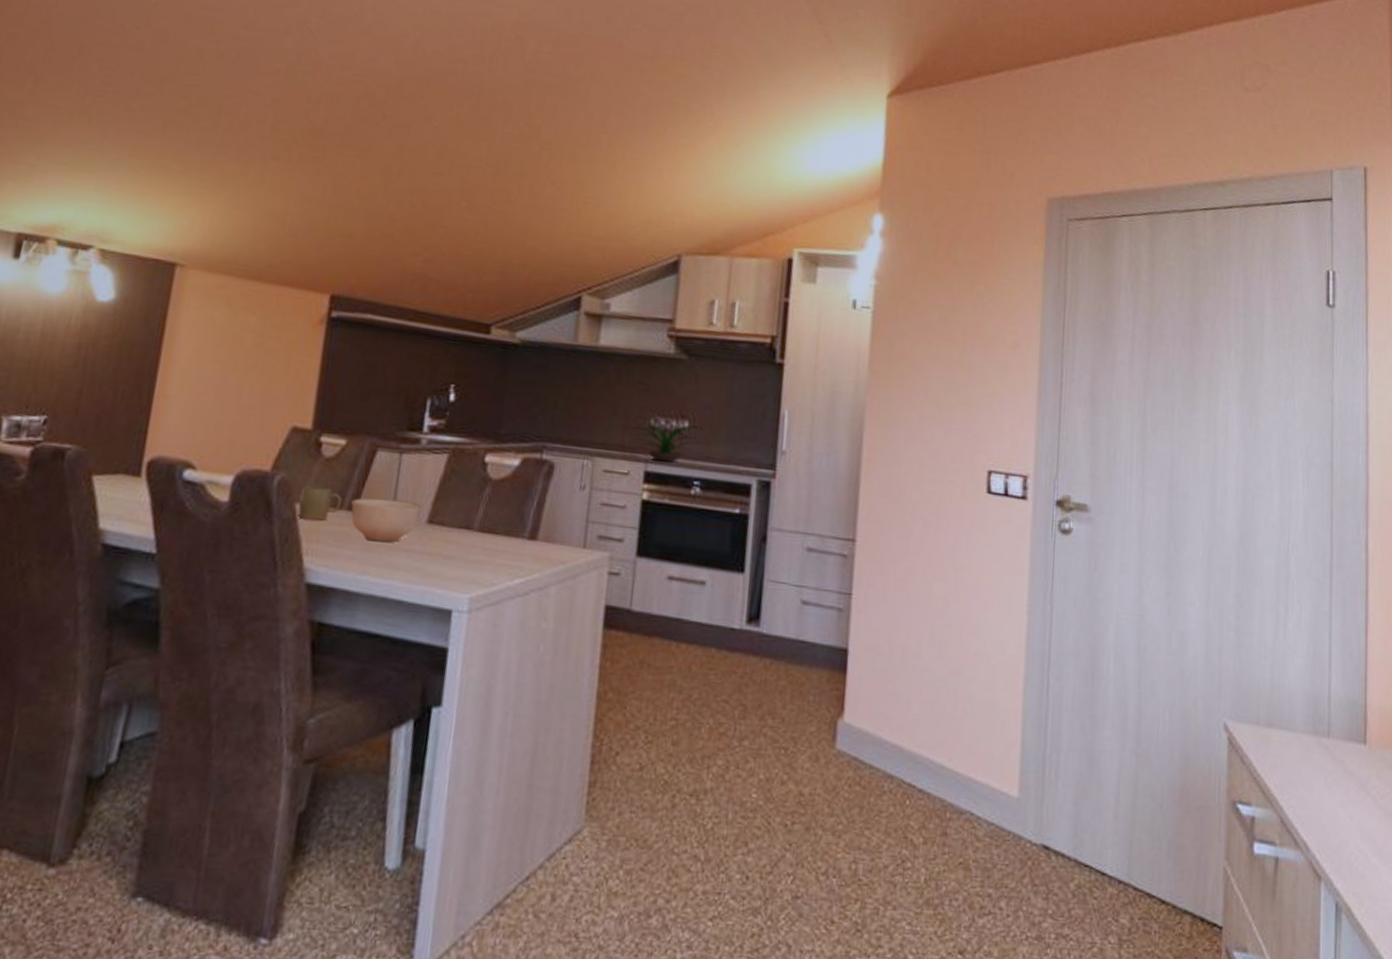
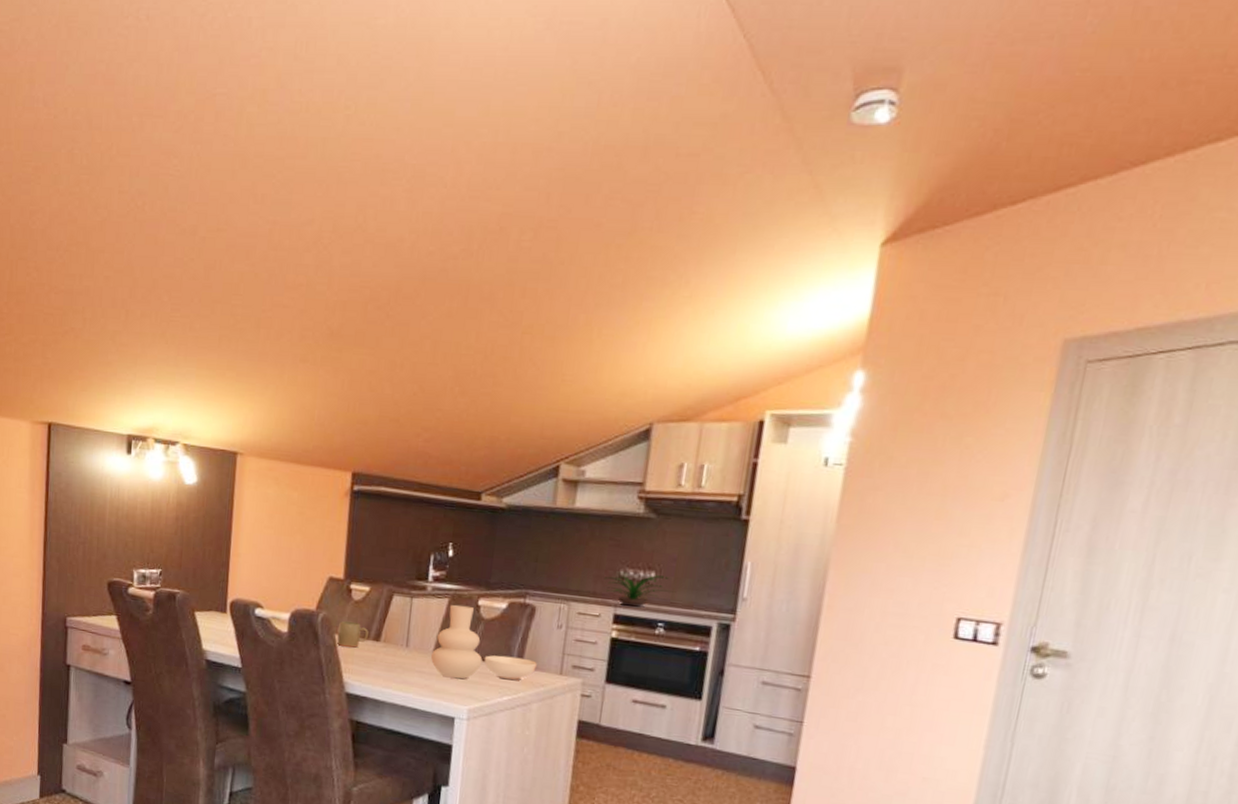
bowl: present [350,497,422,543] -> none [375,631,430,666]
vase: none [423,461,489,559] -> present [431,604,483,680]
bowl: none [491,525,557,558] -> present [484,655,538,681]

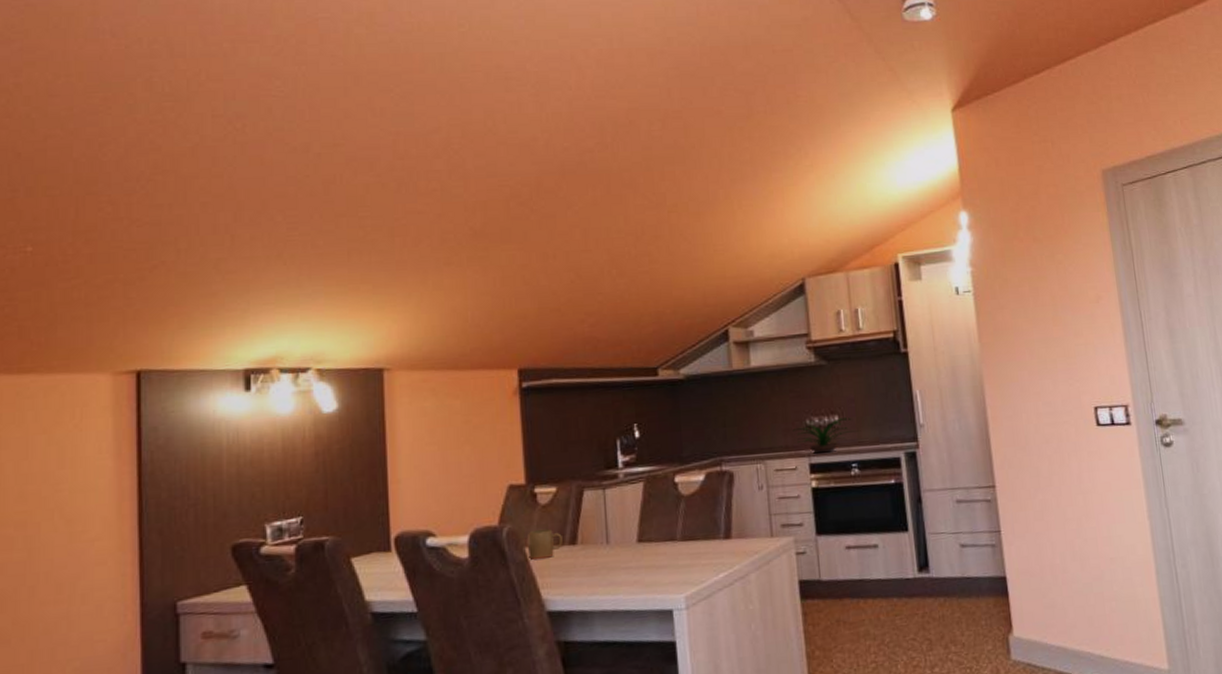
vase: present [431,604,483,680] -> none [636,485,691,568]
bowl: present [484,655,538,681] -> none [691,528,748,556]

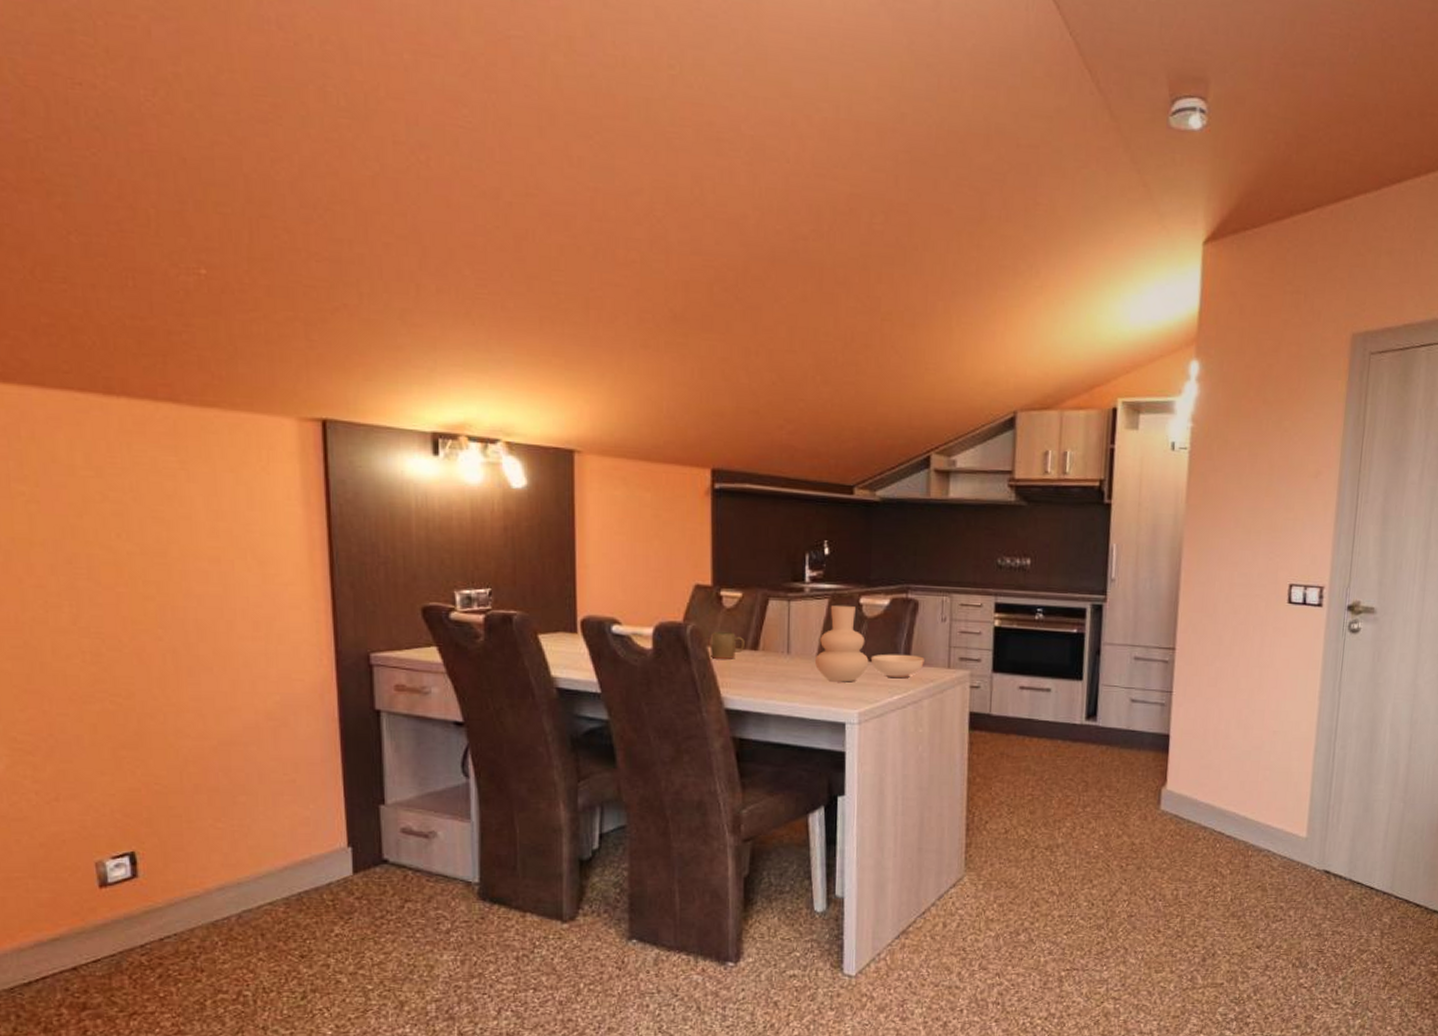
vase: none [636,485,691,568] -> present [815,605,869,683]
bowl: none [691,528,748,556] -> present [870,654,926,679]
plant: present [792,417,859,453] -> none [983,562,1049,594]

